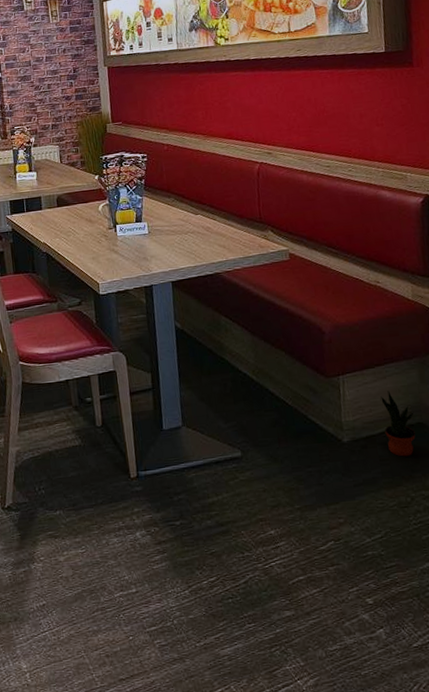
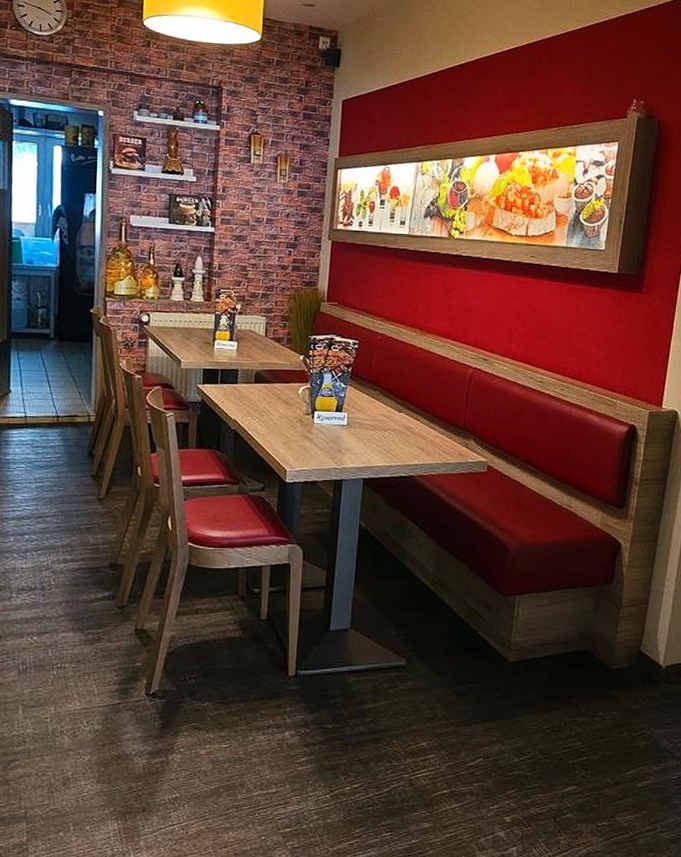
potted plant: present [381,390,416,457] -> none [551,615,582,682]

